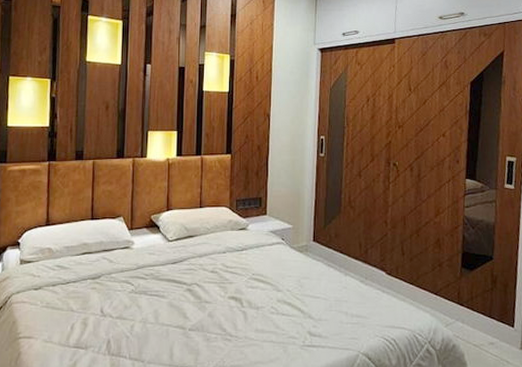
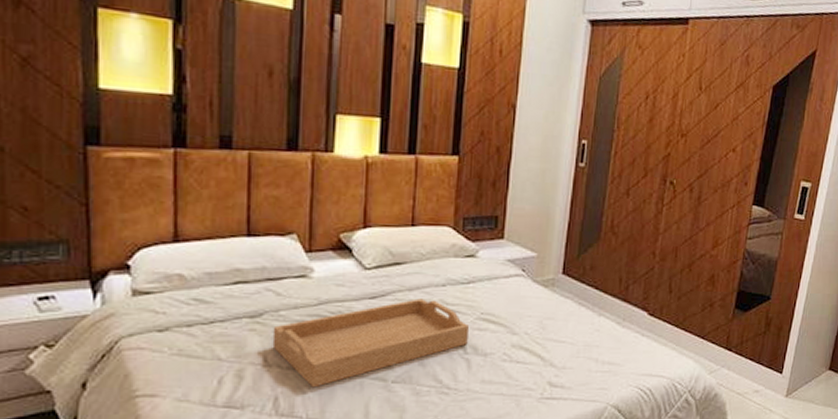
serving tray: none [106,263,245,334] -> present [272,298,470,388]

